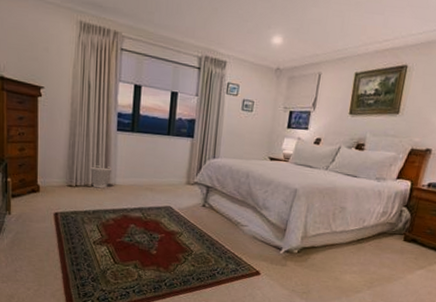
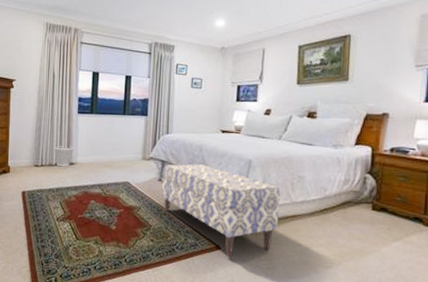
bench: none [205,190,322,282] -> present [162,163,280,258]

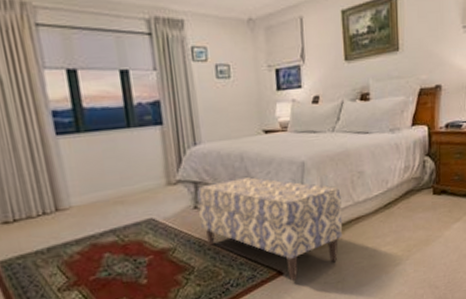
wastebasket: present [53,146,74,167] -> none [27,185,62,218]

